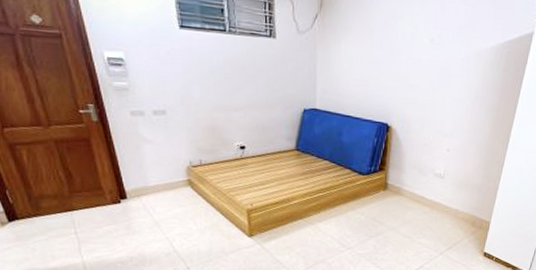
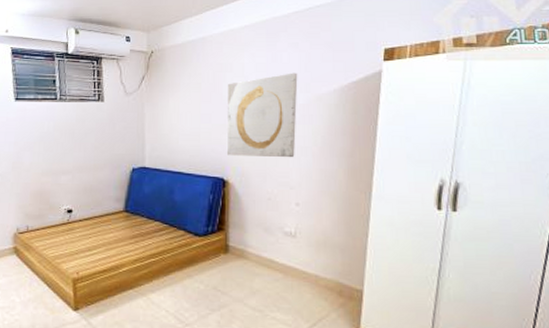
wall art: none [392,26,462,109] -> present [226,73,298,158]

